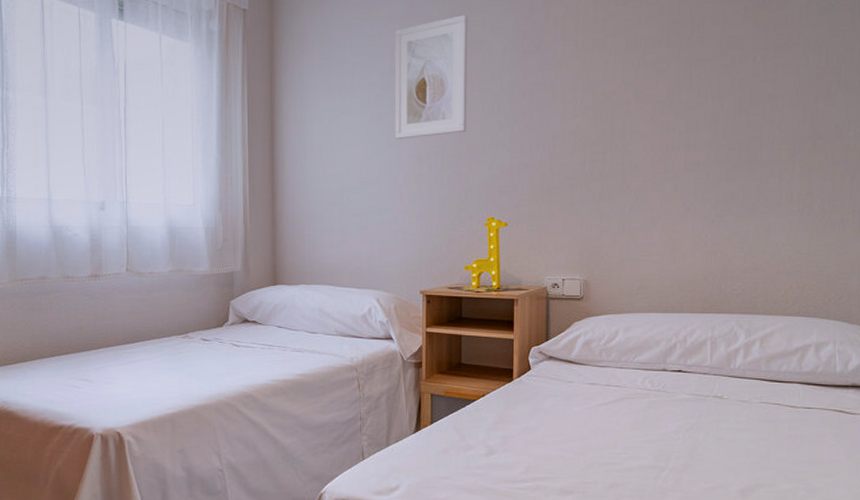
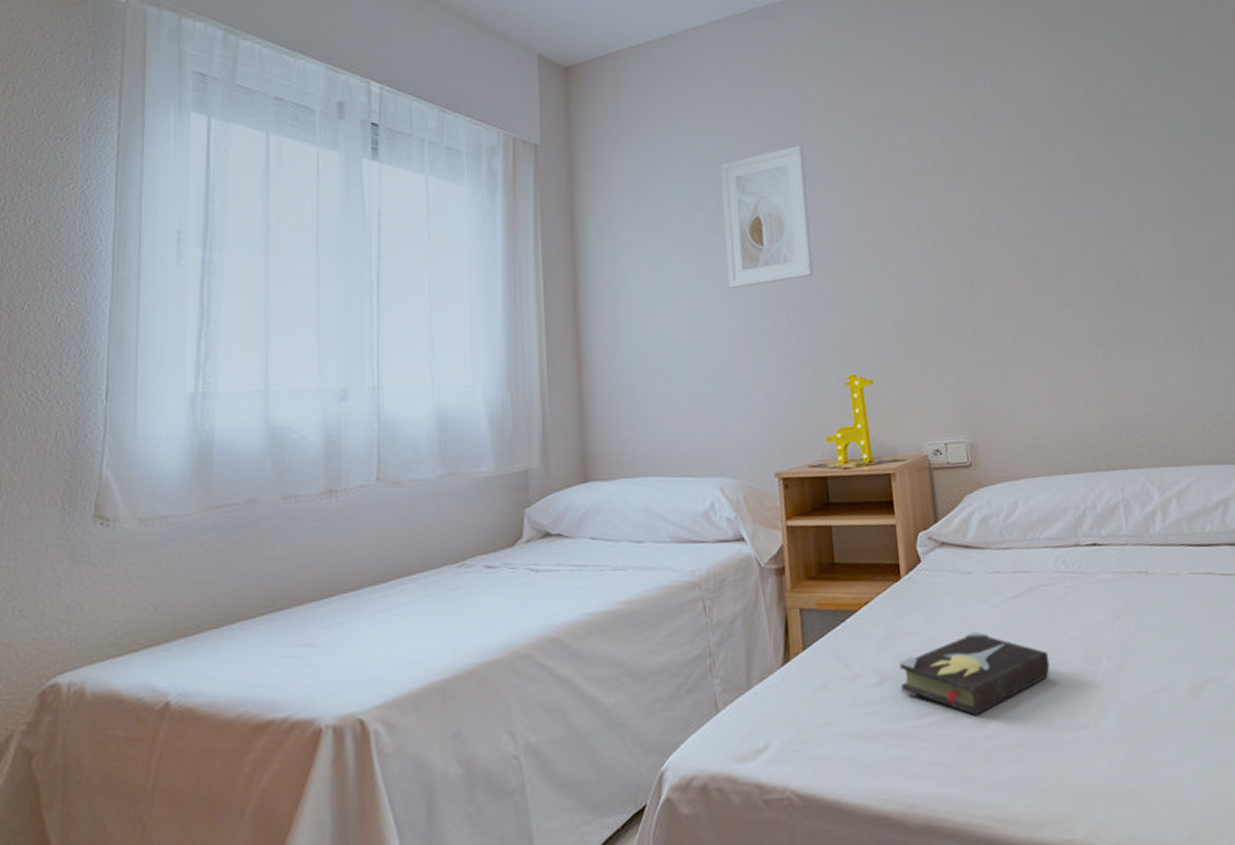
hardback book: none [503,426,626,487] -> present [899,631,1050,716]

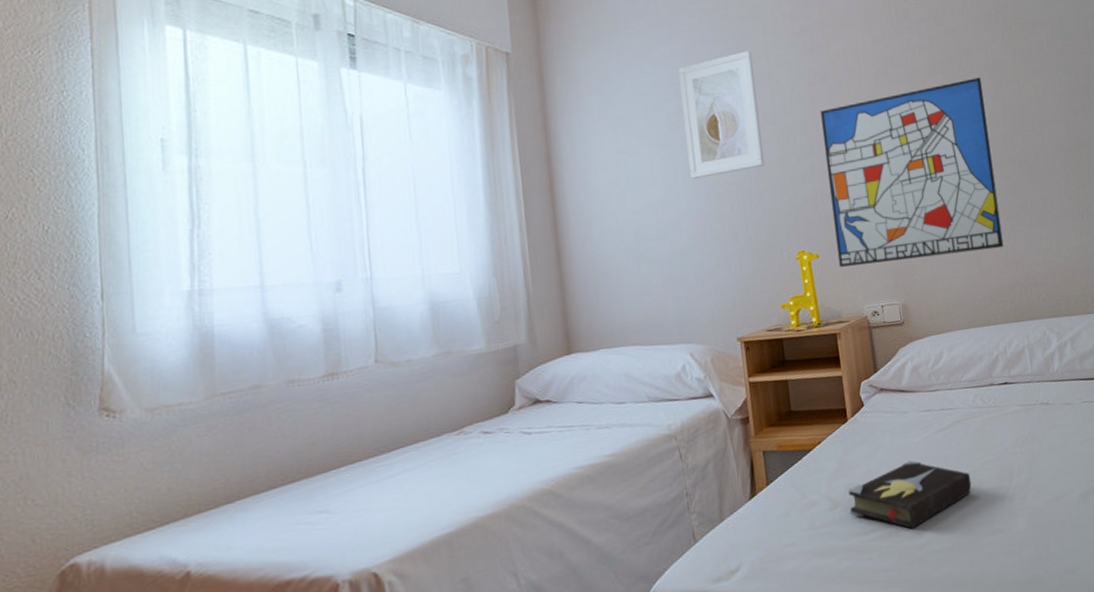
wall art: none [879,180,1095,396] -> present [820,78,1004,267]

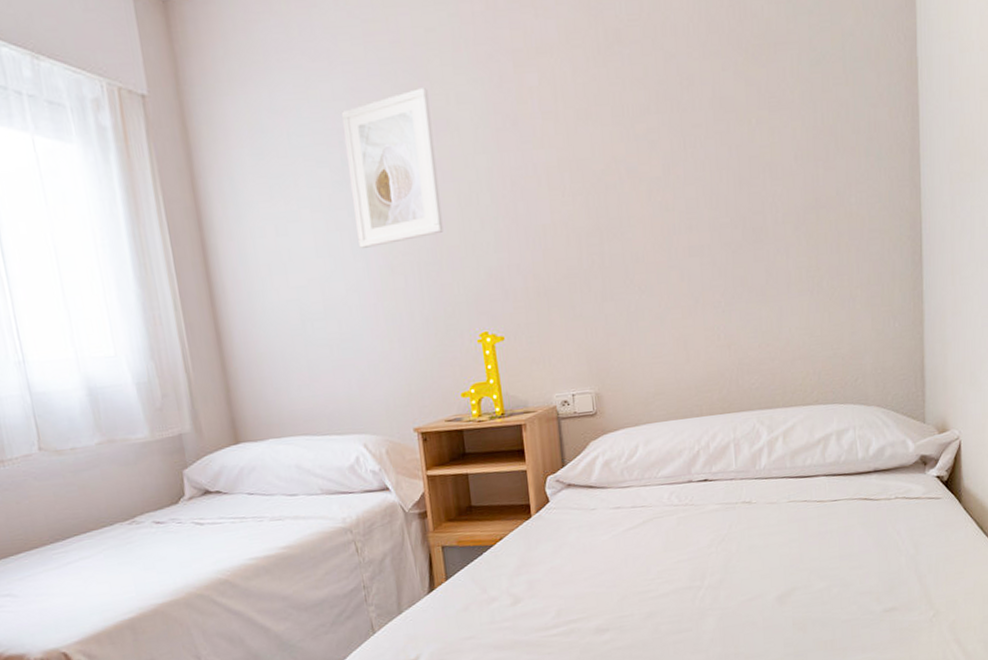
wall art: present [820,78,1004,267] -> none [508,118,716,351]
hardback book: present [848,460,972,529] -> none [530,558,661,626]

